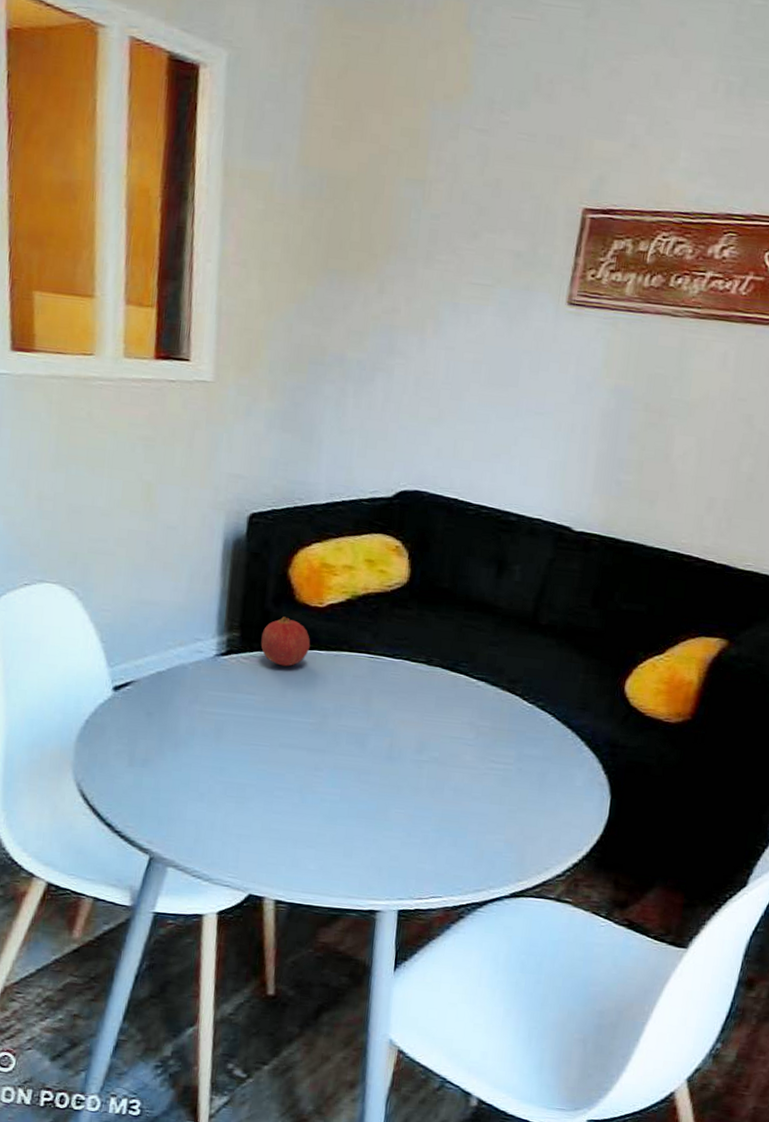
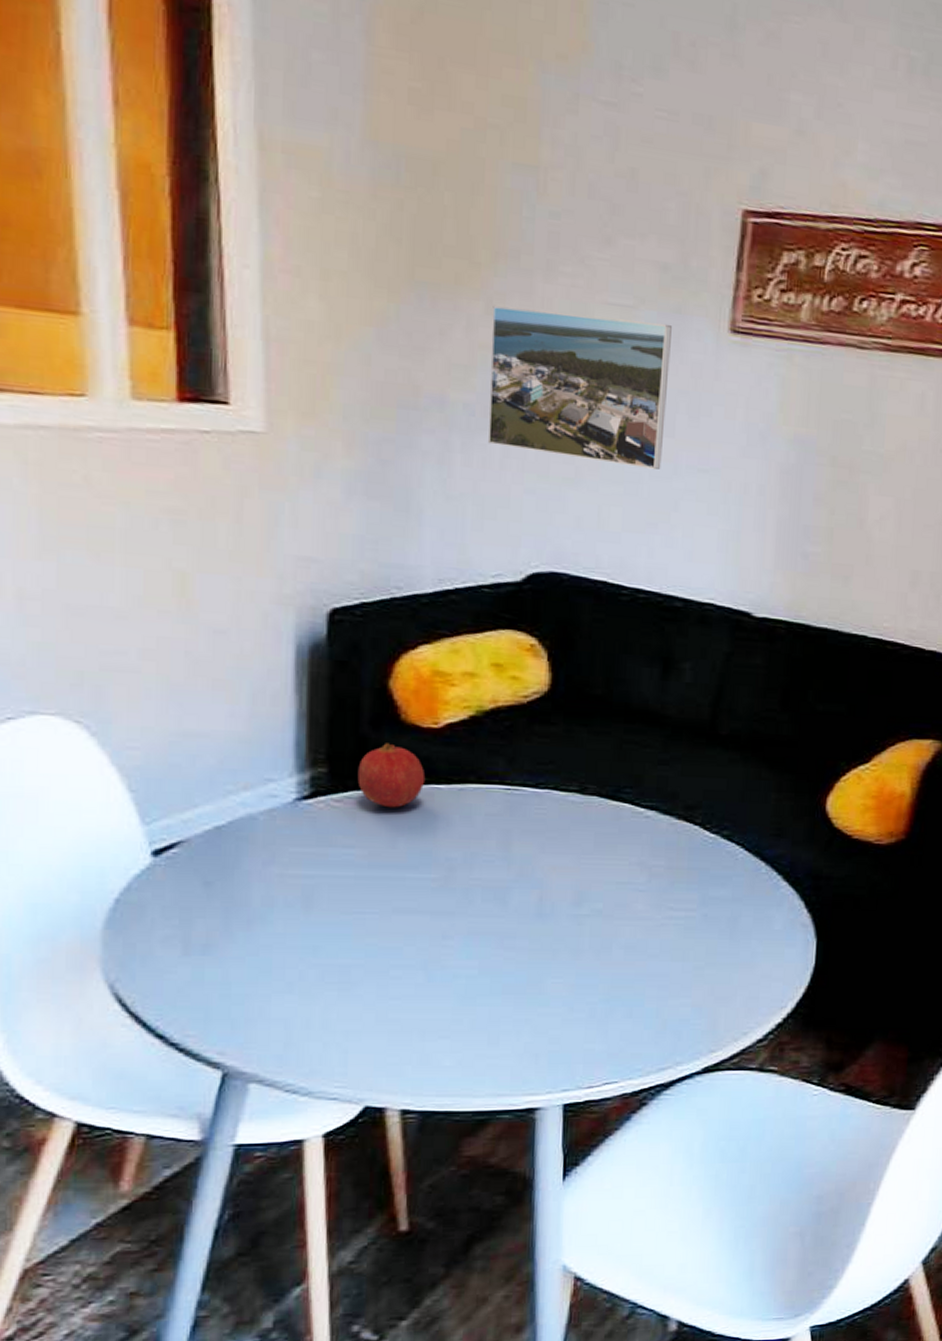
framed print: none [373,286,521,413] -> present [487,305,672,470]

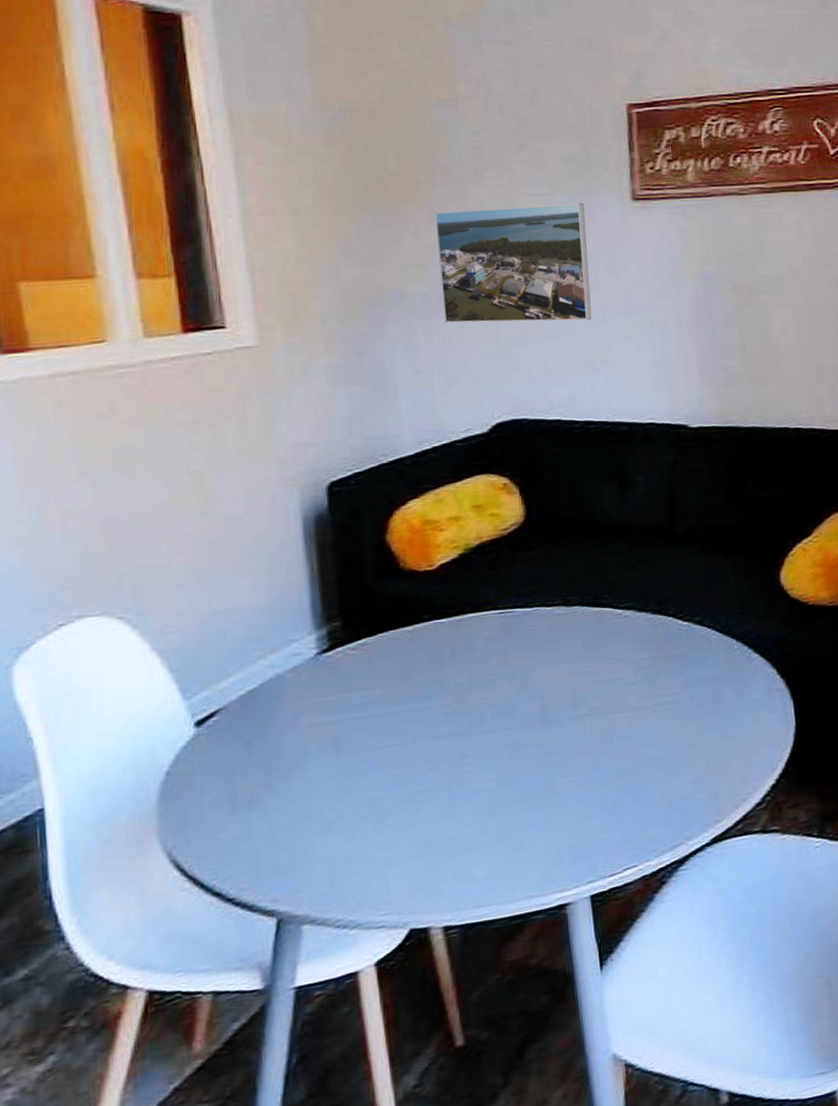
fruit: present [357,743,426,808] -> none [368,590,428,648]

